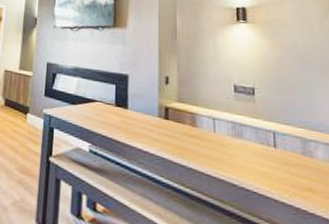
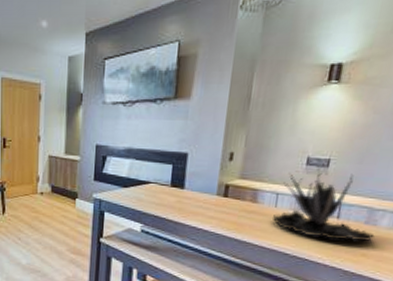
plant: none [214,93,315,175] -> present [273,166,375,242]

